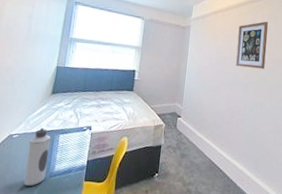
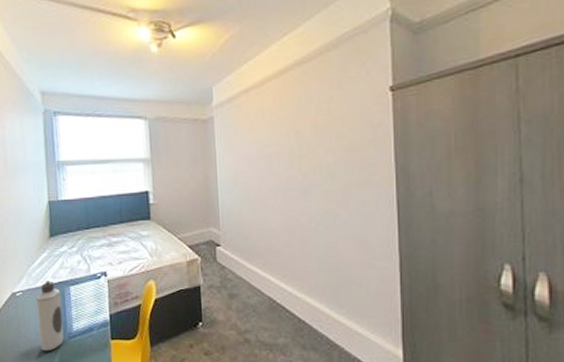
wall art: present [235,21,268,69] -> none [284,89,332,164]

